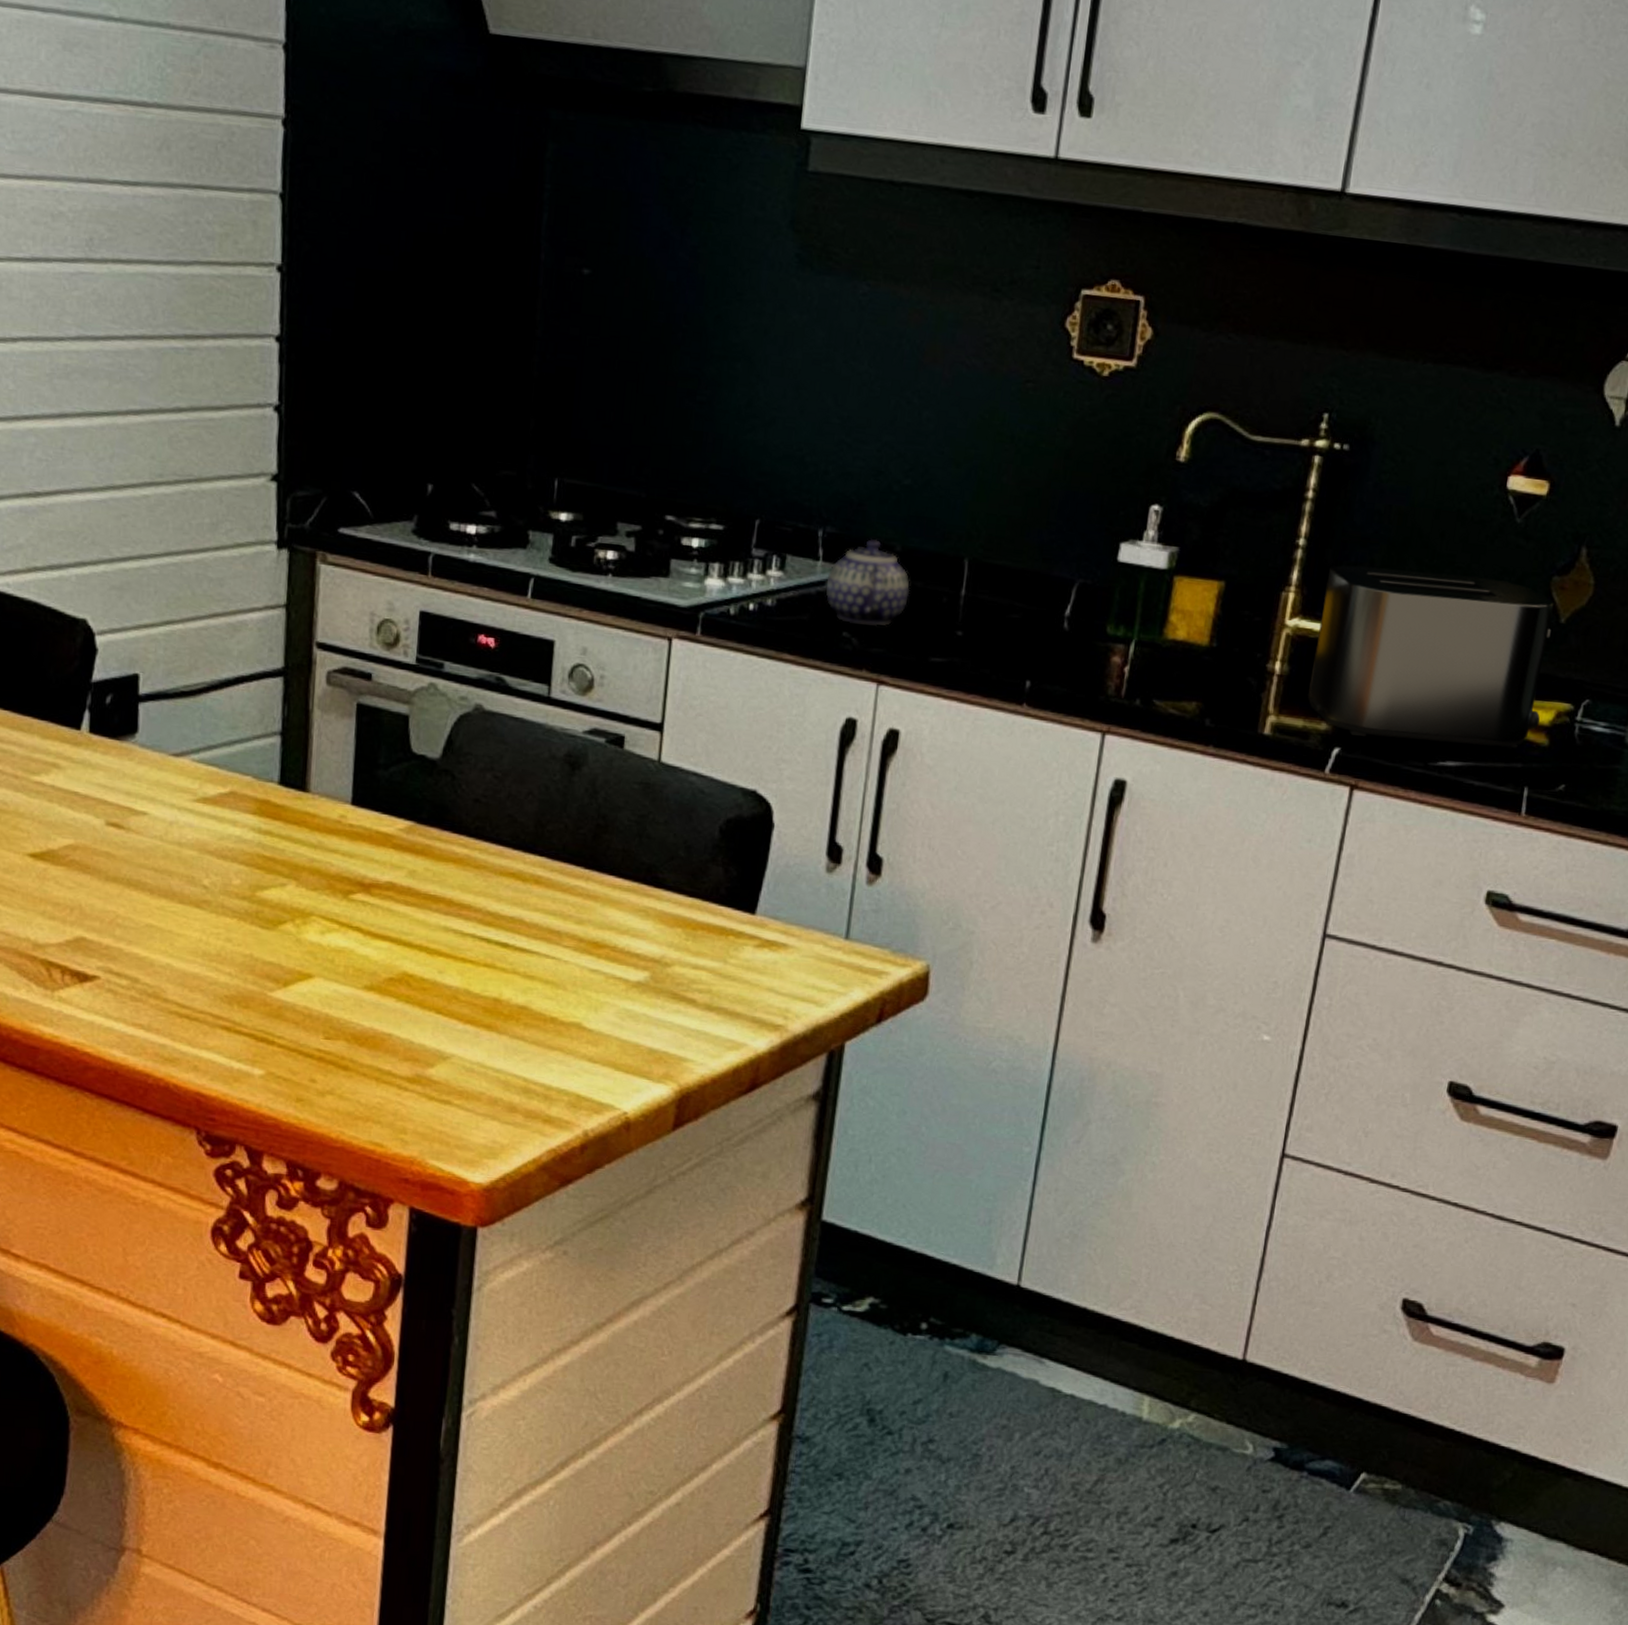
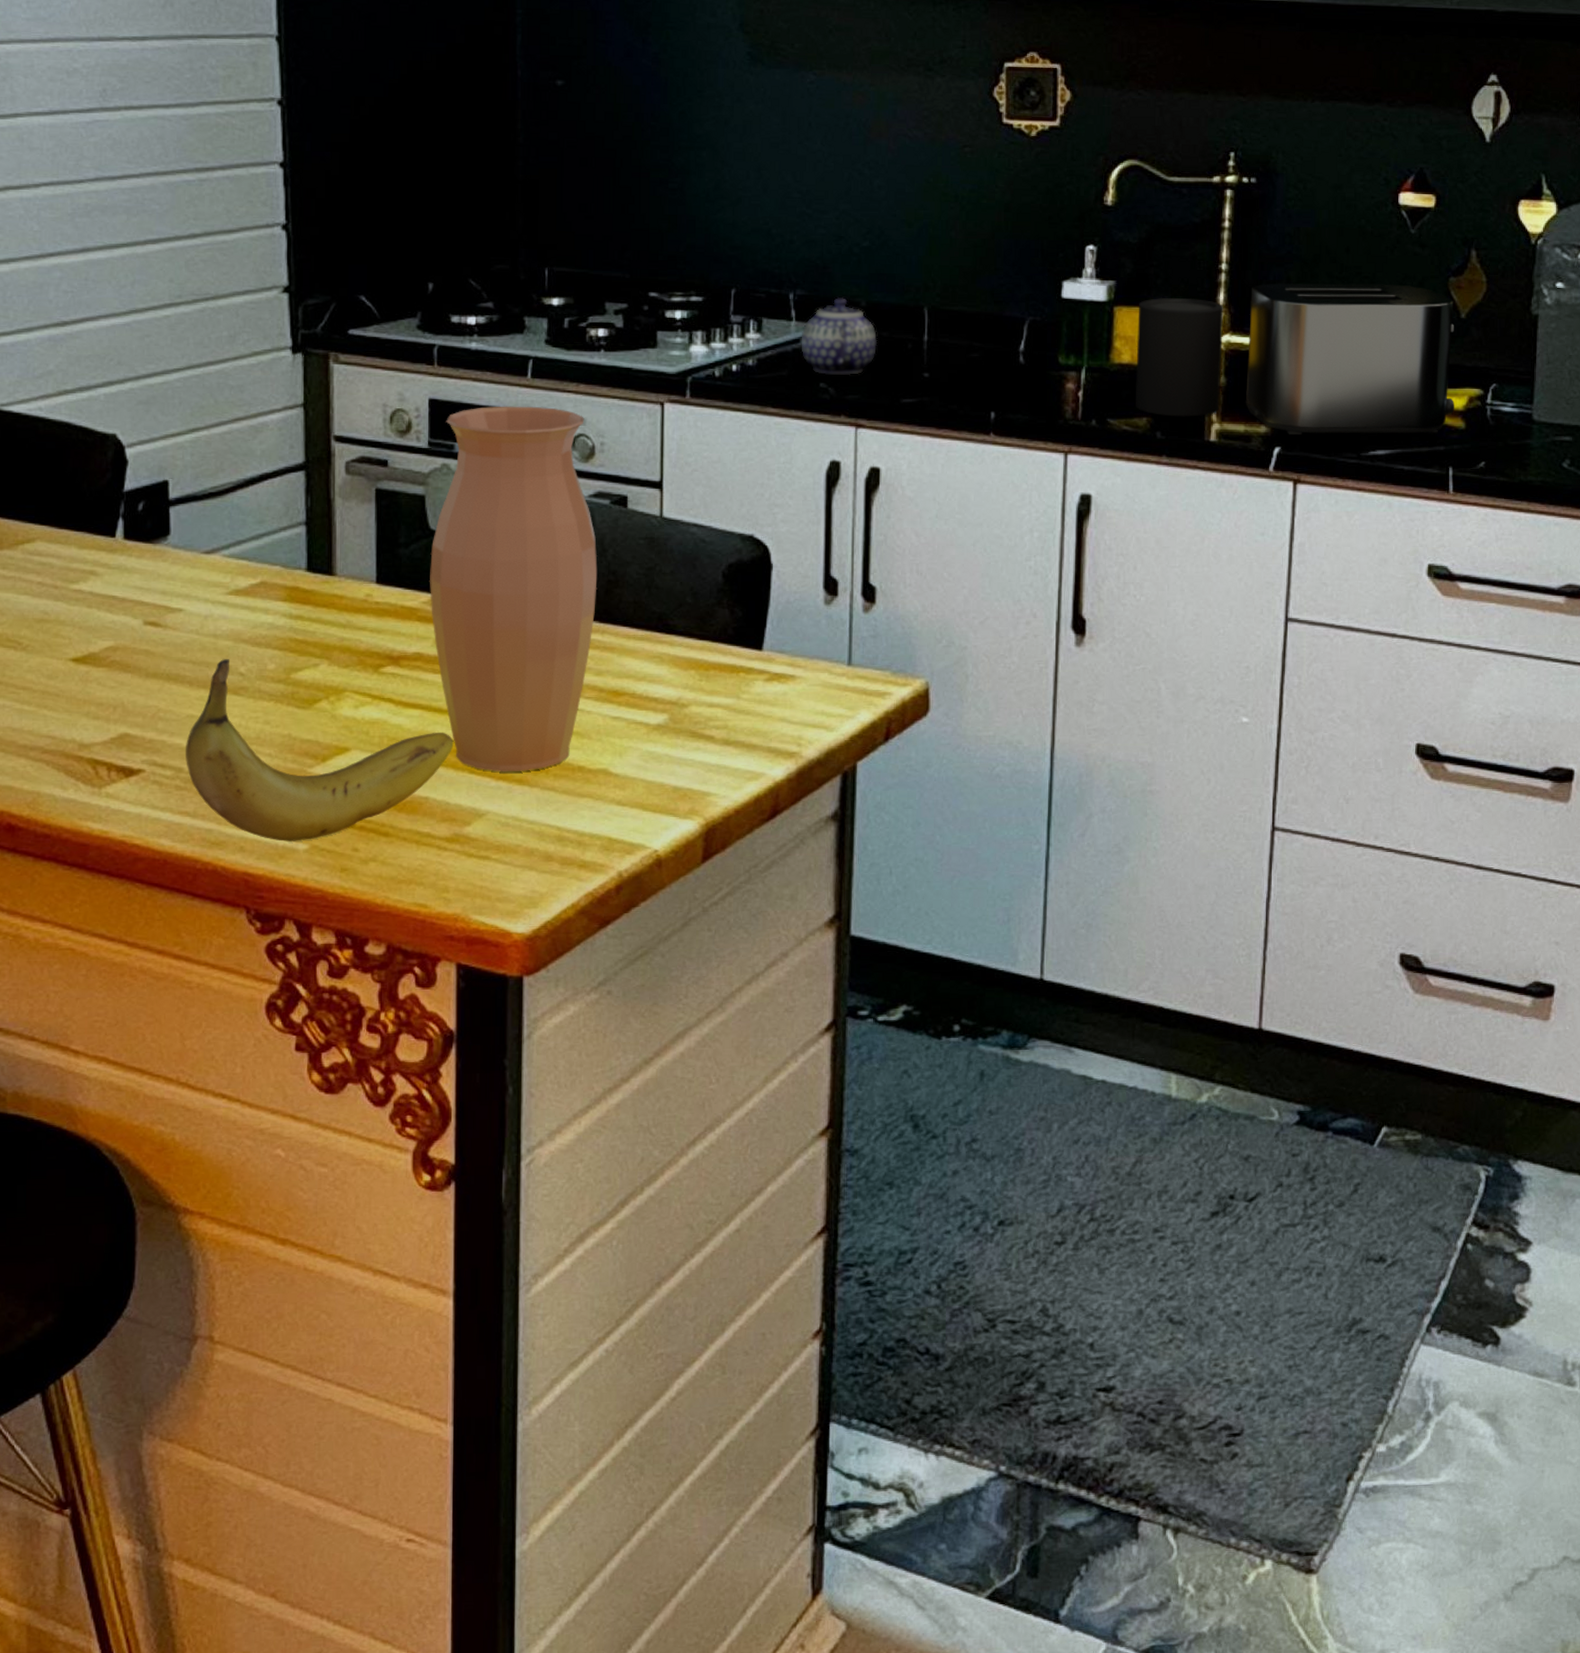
fruit: none [142,869,422,1066] -> present [185,659,454,841]
vase: none [407,625,588,1017] -> present [430,406,598,772]
pen holder: none [1186,570,1296,706] -> present [1135,298,1224,417]

